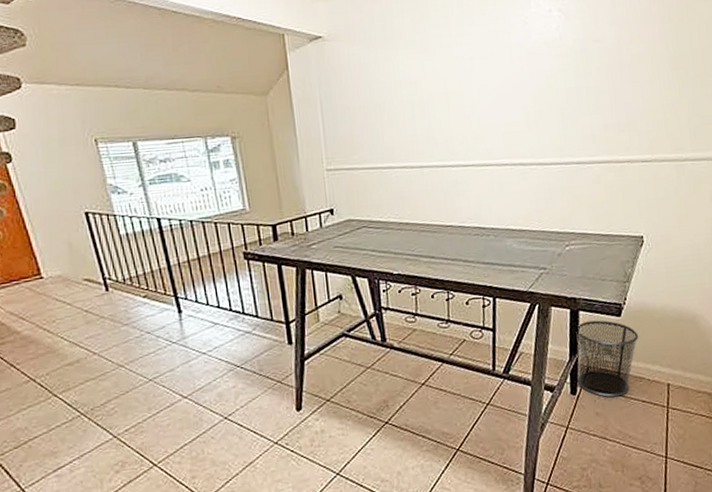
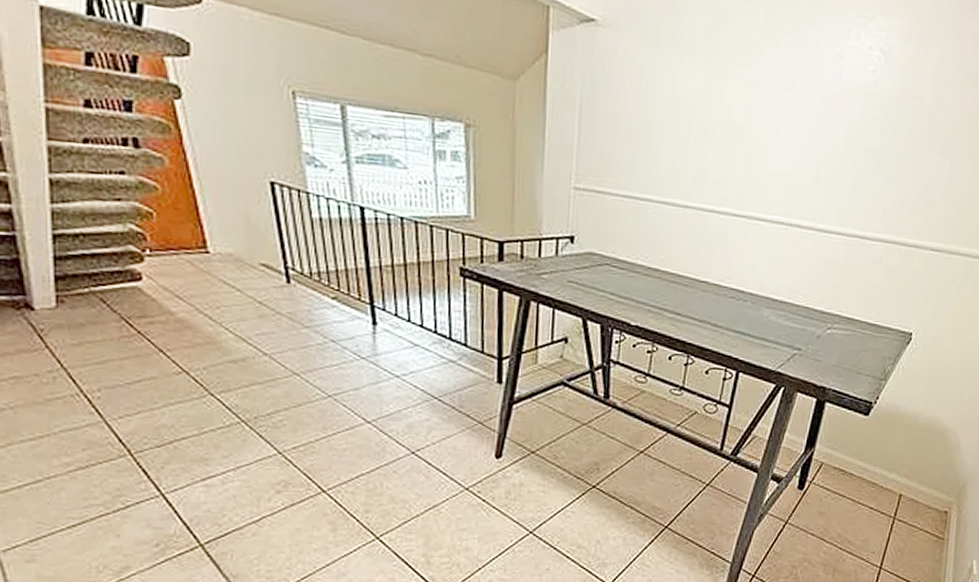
waste bin: present [576,320,639,398] -> none [807,415,883,499]

